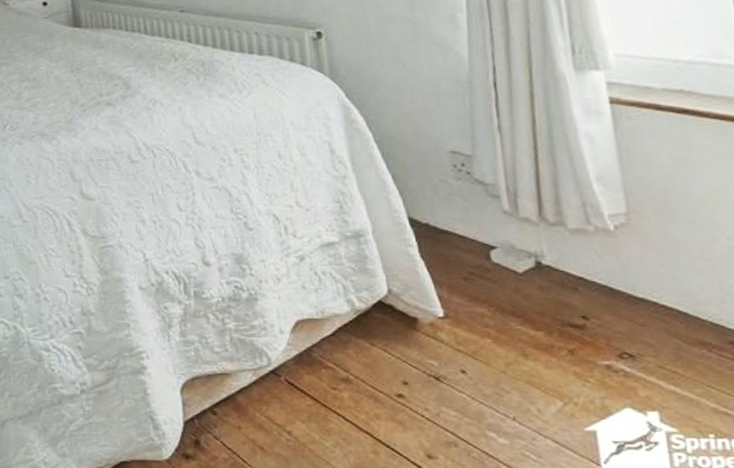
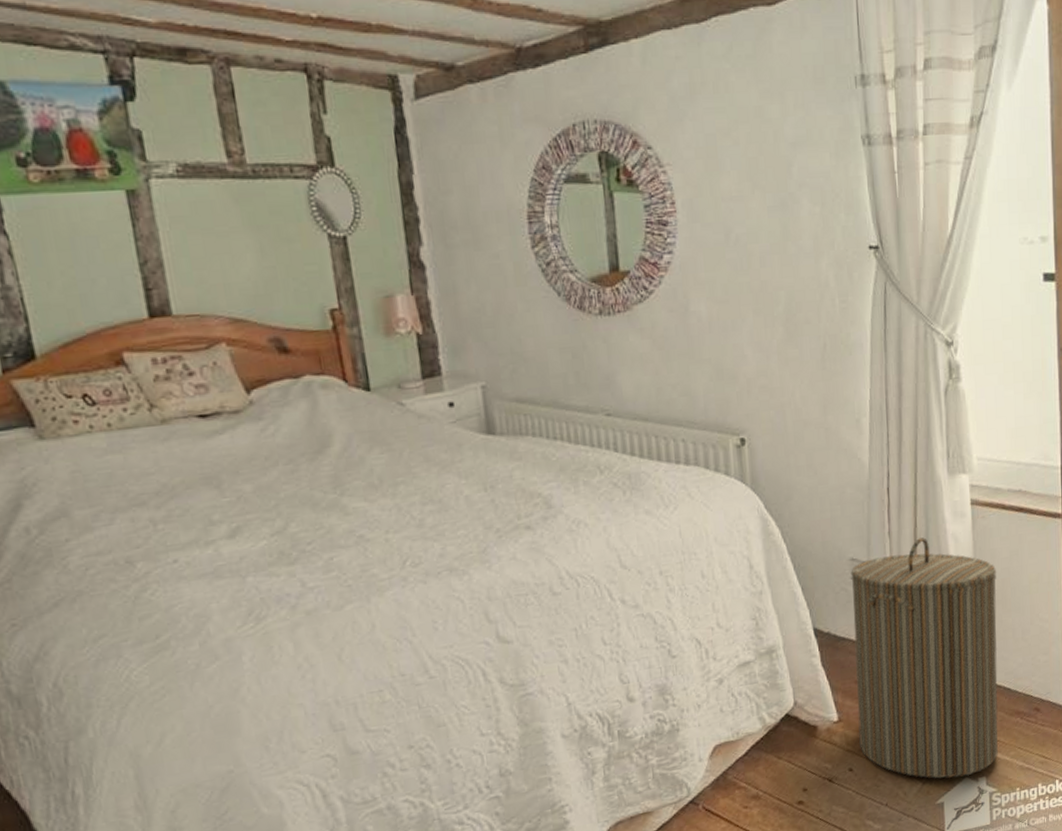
laundry hamper: none [451,135,676,405] -> present [850,537,998,779]

